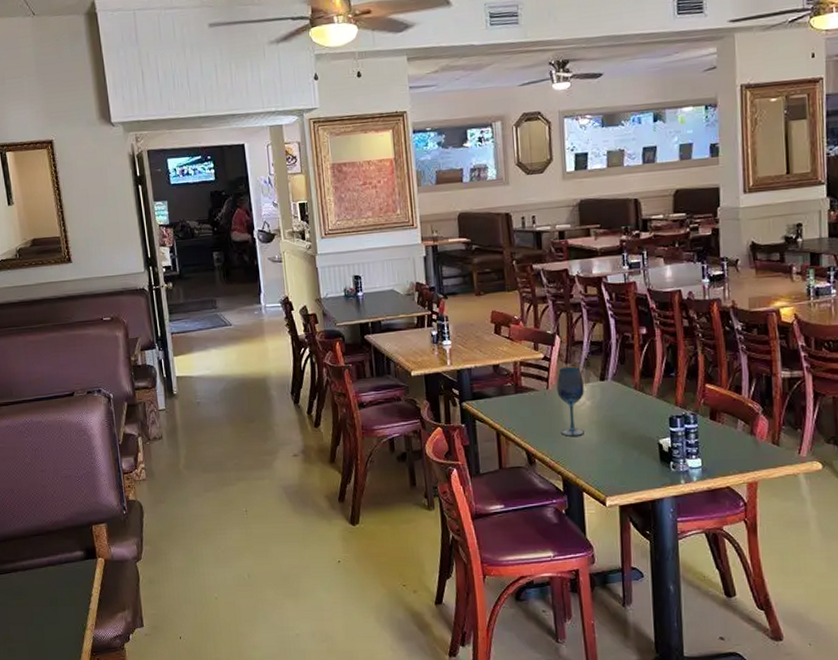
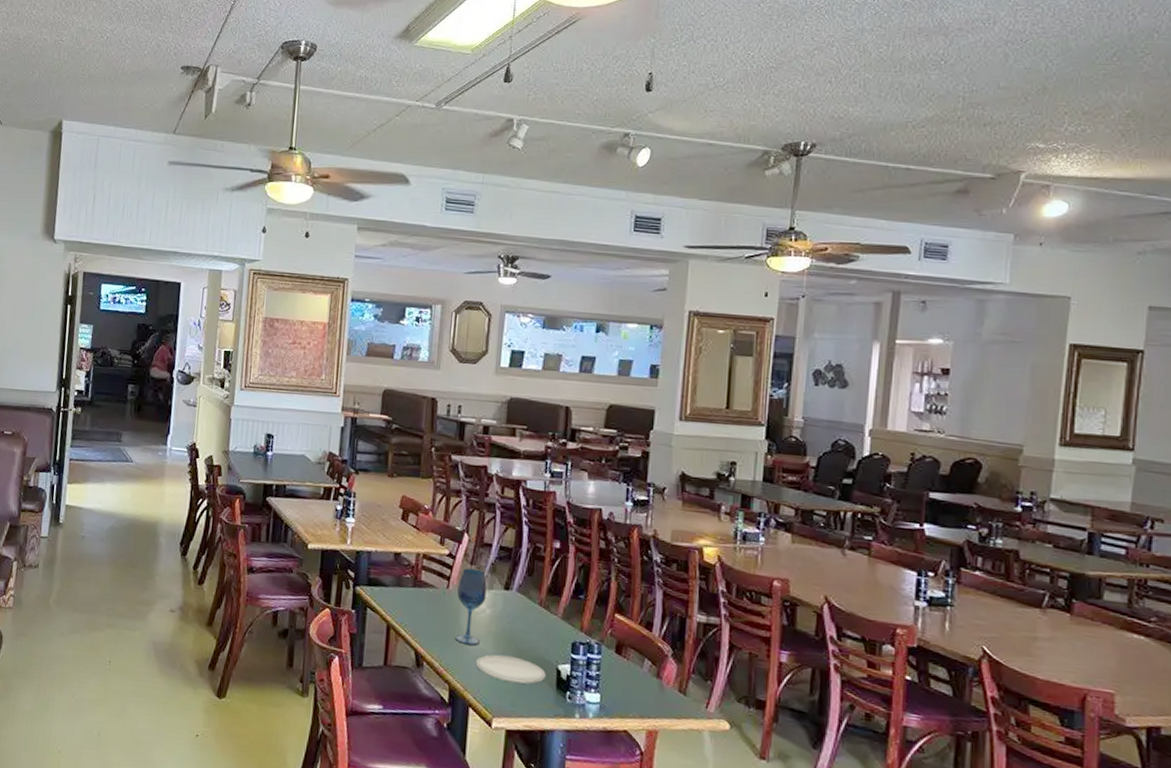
plate: none [583,439,649,463] -> present [475,654,546,684]

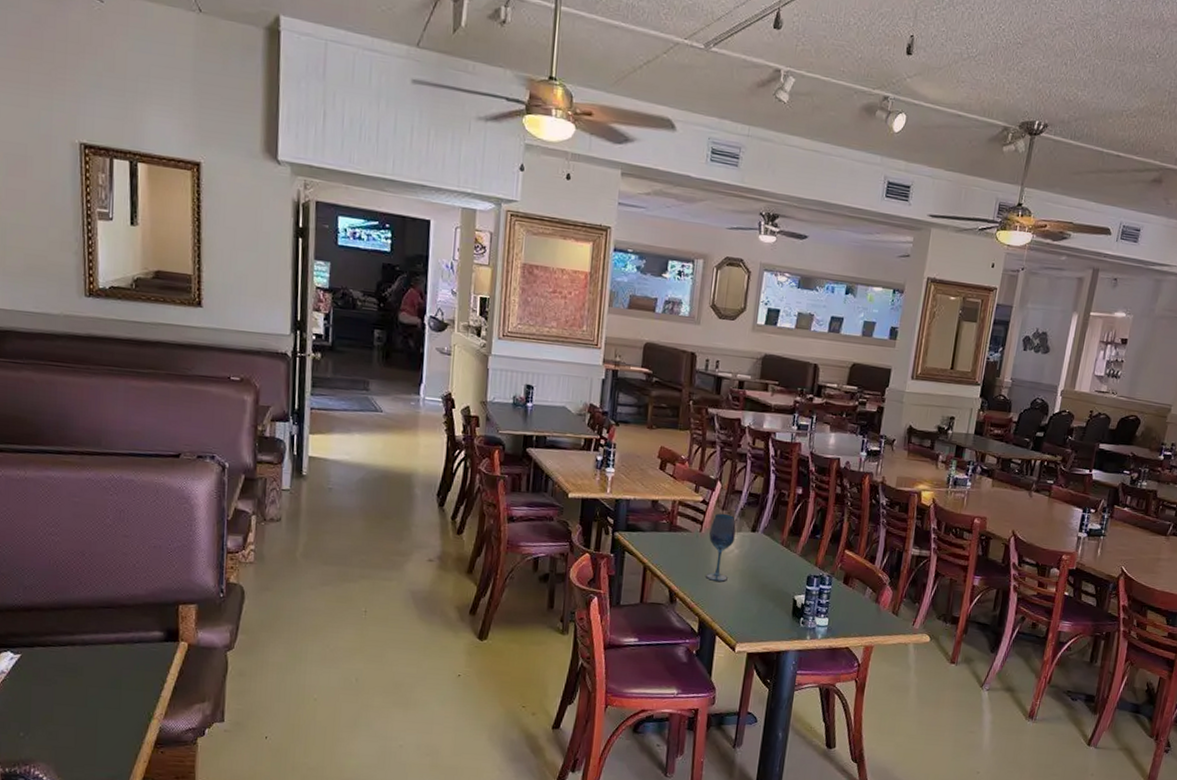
plate: present [475,654,546,684] -> none [723,589,784,613]

